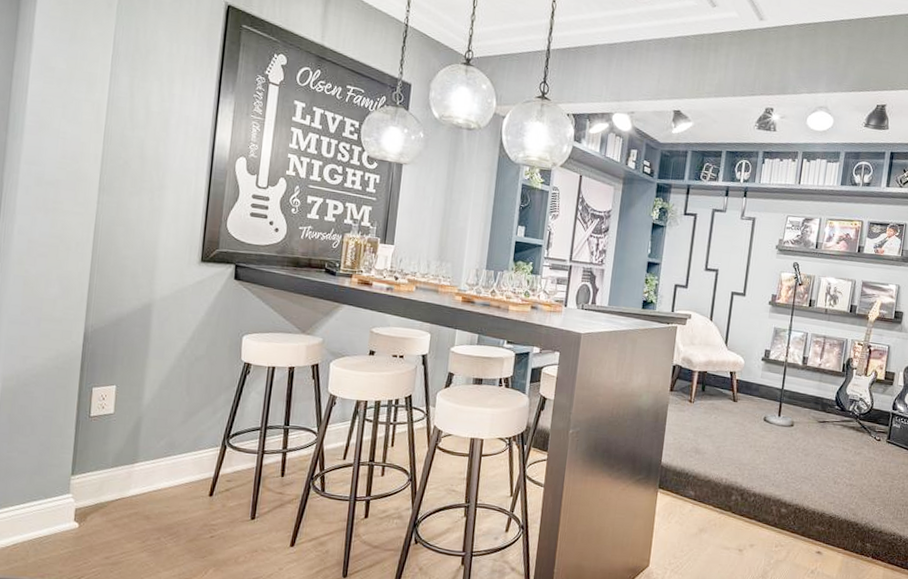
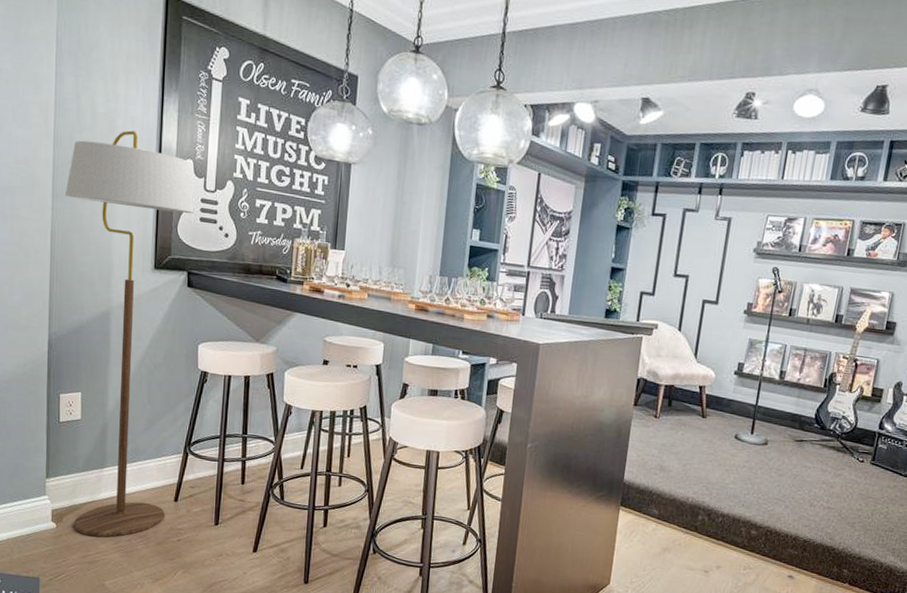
floor lamp: none [98,129,245,536] -> present [64,130,194,537]

